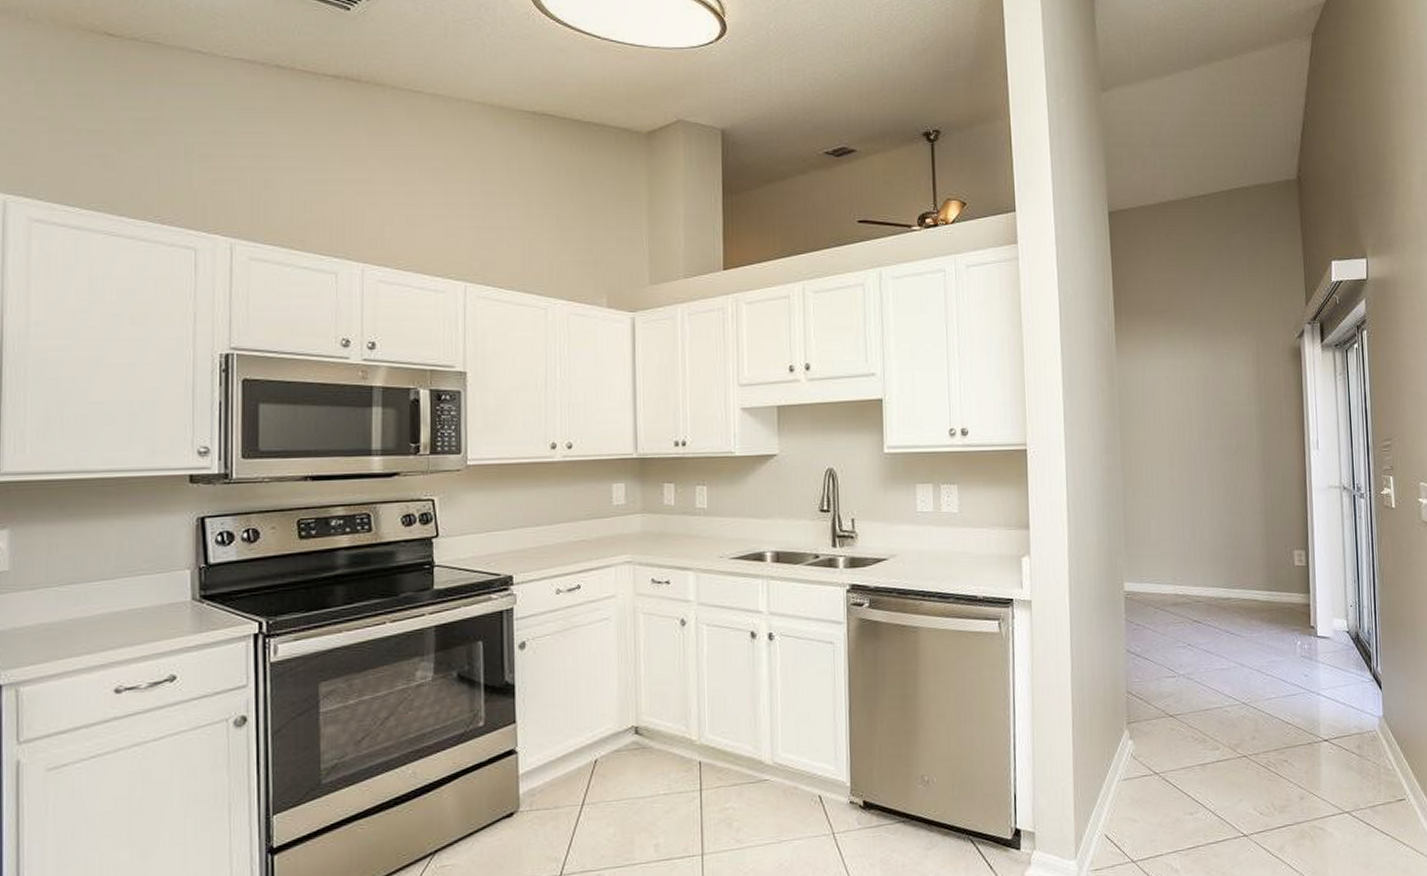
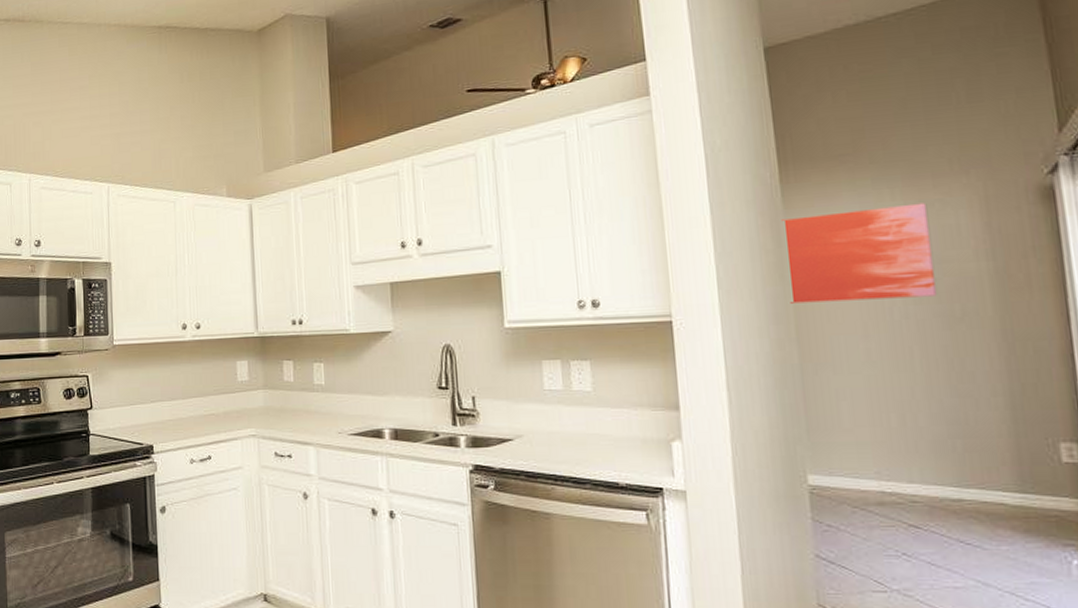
wall art: none [1115,355,1222,436] -> present [781,203,938,304]

